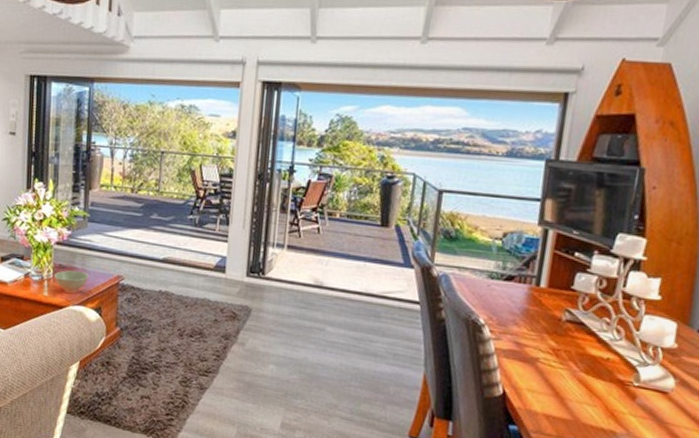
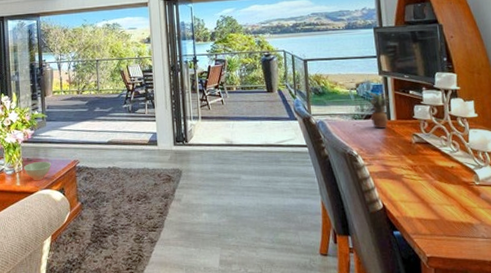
fruit: none [513,246,547,296] -> present [368,92,391,129]

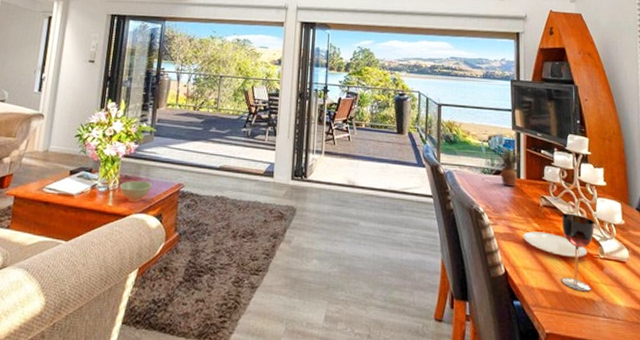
plate: none [398,166,463,187] -> present [523,231,588,258]
wineglass: none [434,146,469,217] -> present [561,213,595,292]

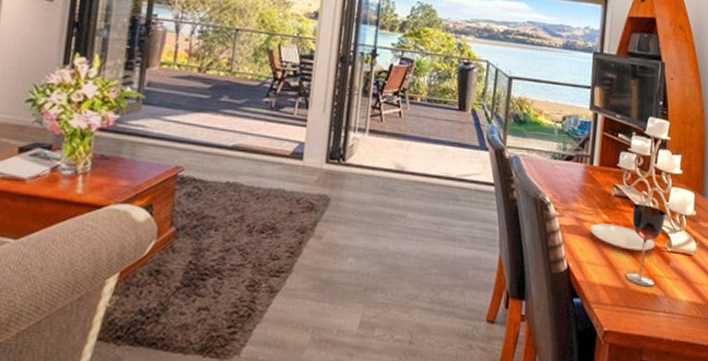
bowl: present [119,181,152,203] -> none [92,161,139,190]
fruit: present [500,147,523,187] -> none [572,129,598,174]

